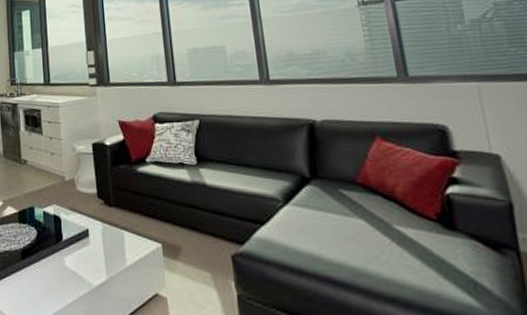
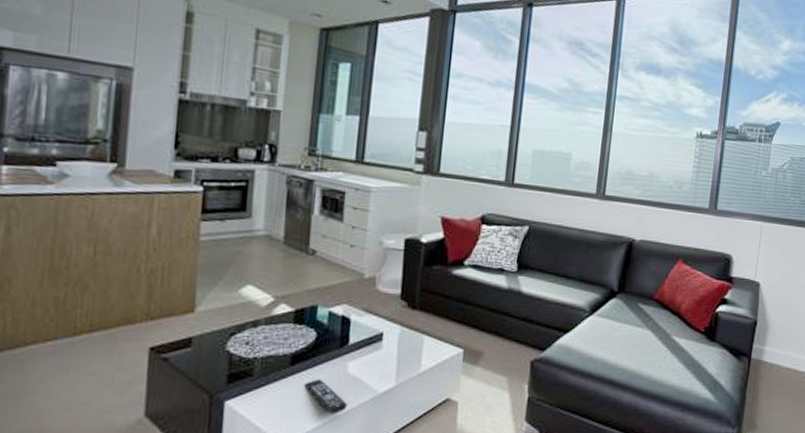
remote control: none [34,272,70,305] -> present [304,379,348,414]

